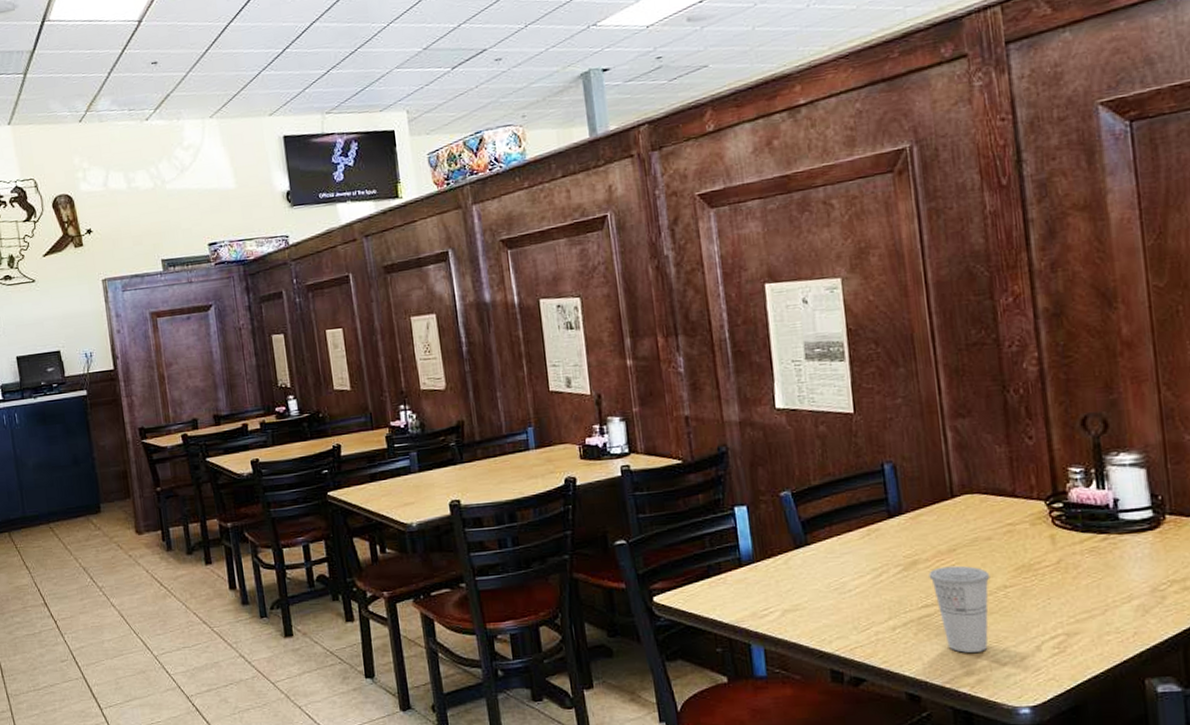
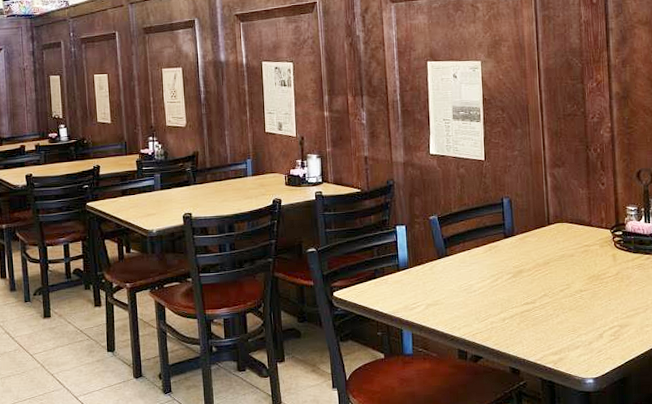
cup: present [929,565,990,653] -> none [530,274,571,338]

